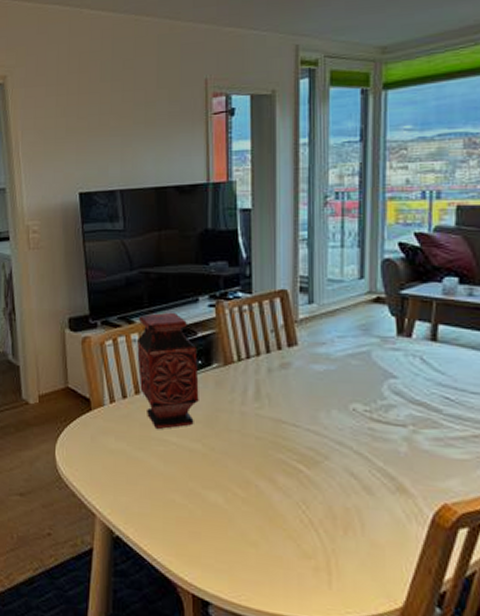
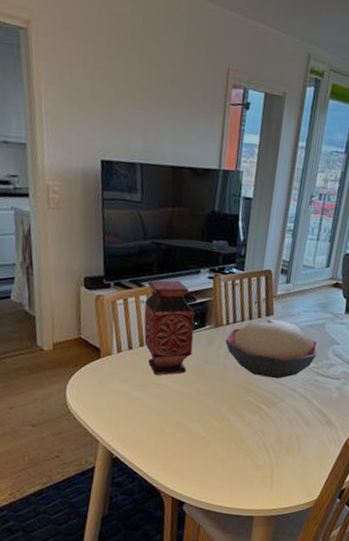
decorative bowl: none [240,350,367,429] -> present [225,318,319,379]

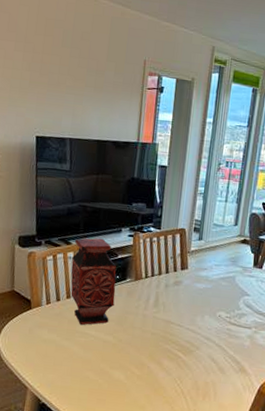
decorative bowl: present [225,318,319,379] -> none [145,272,230,328]

